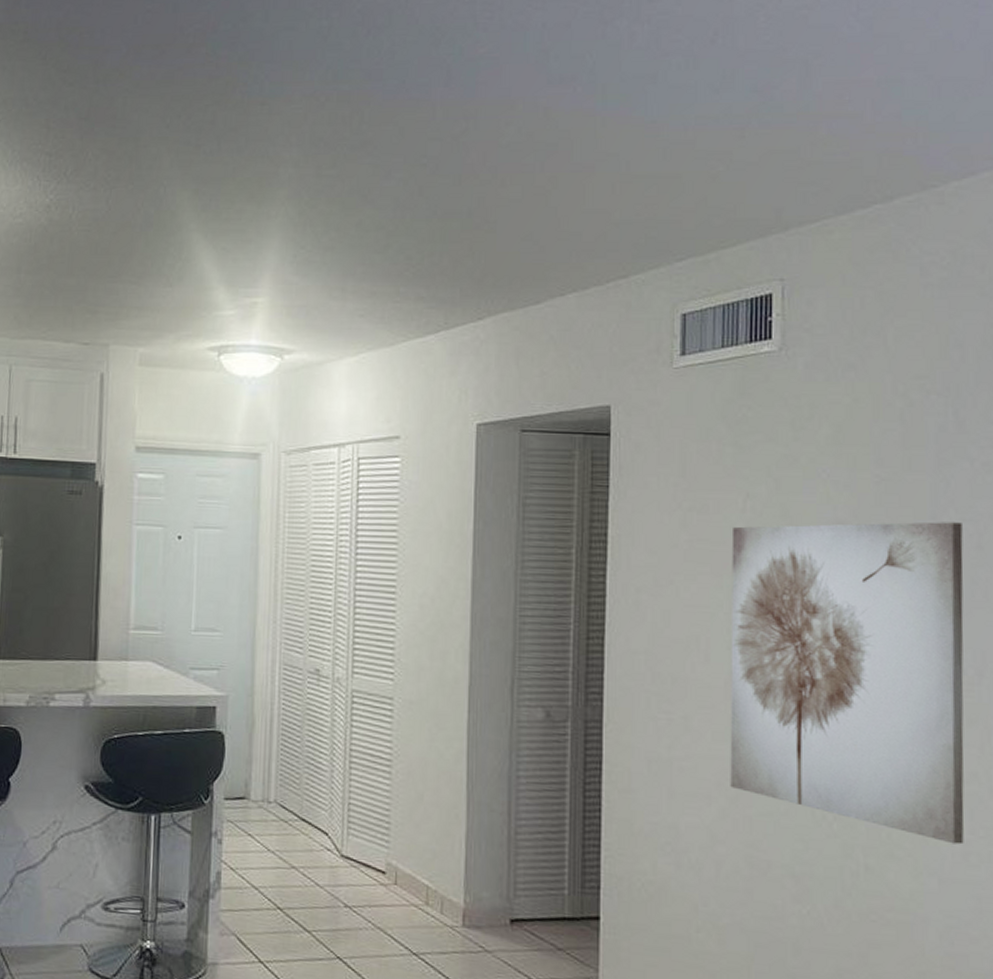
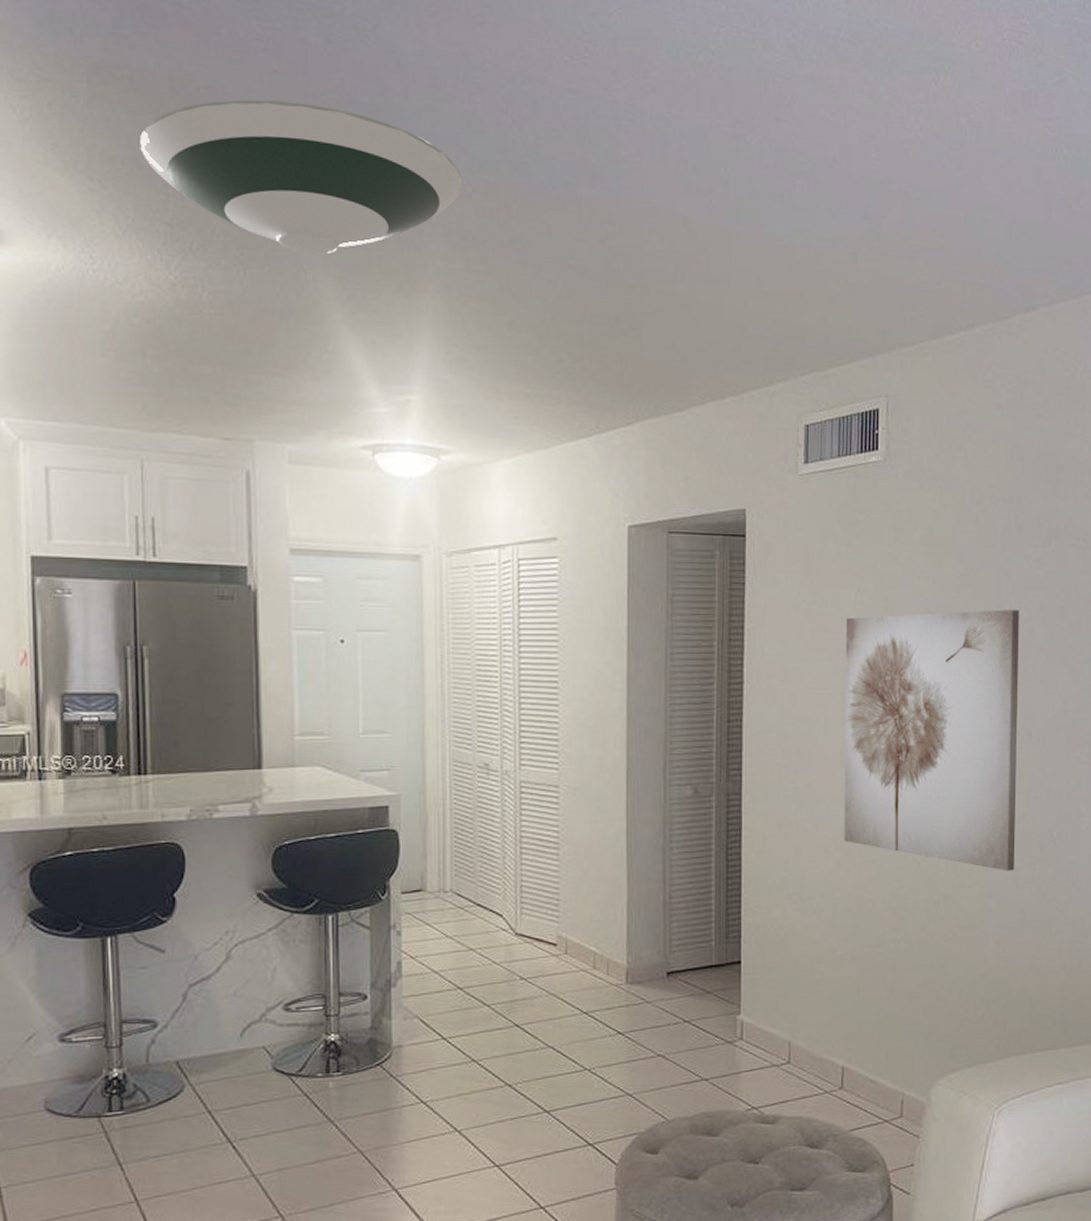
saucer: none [29,36,317,171] -> present [140,99,463,255]

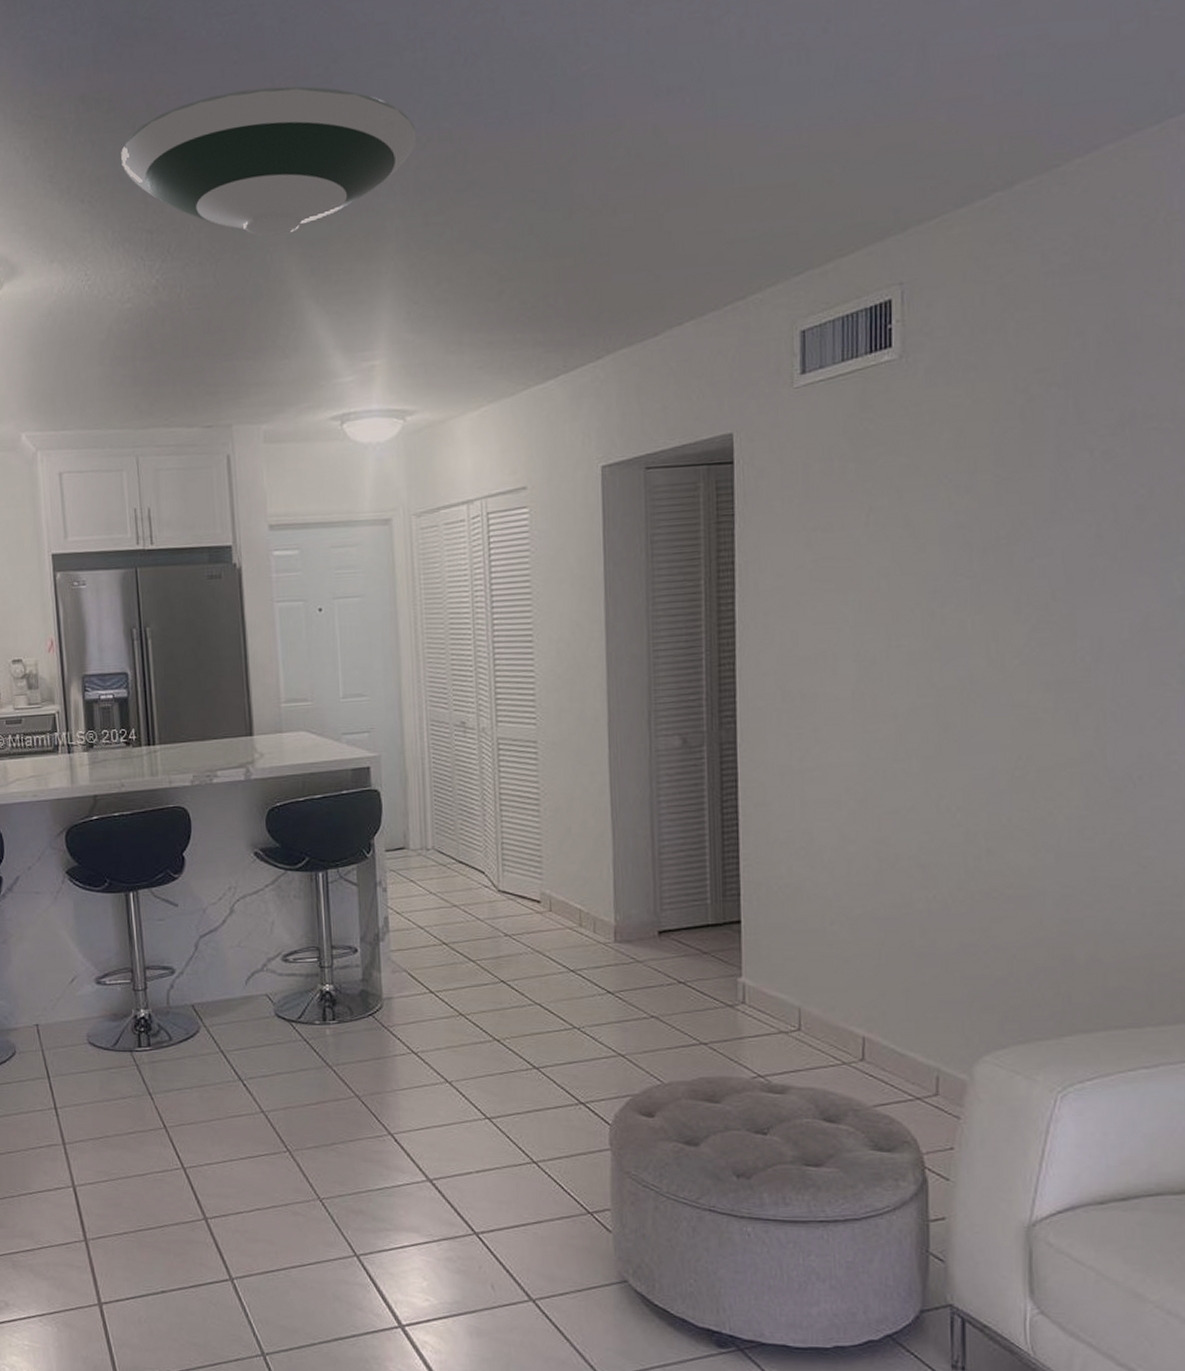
wall art: present [844,610,1019,871] -> none [855,514,1082,821]

